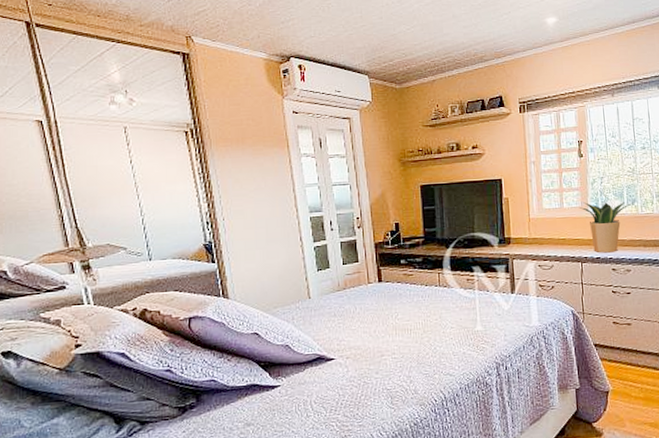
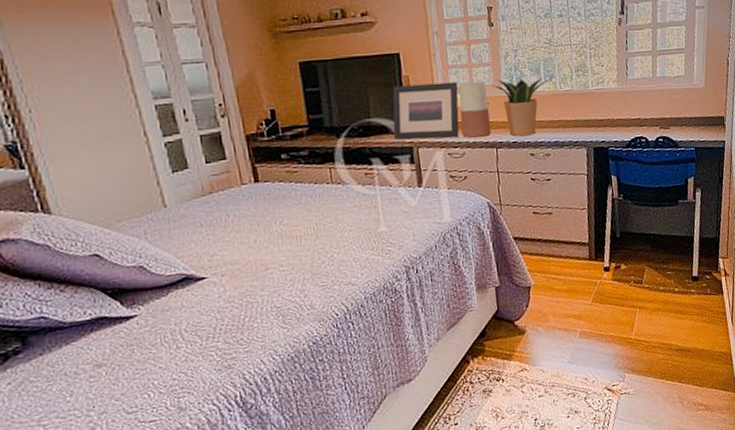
picture frame: none [493,203,550,252] -> present [392,81,459,140]
vase: none [550,203,577,253] -> present [458,80,491,138]

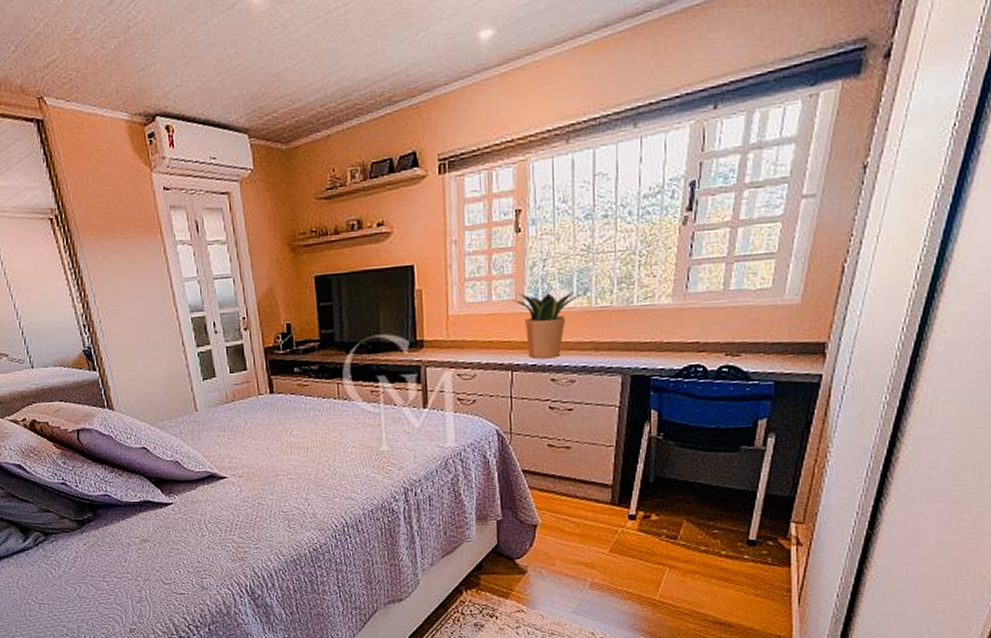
picture frame: present [392,81,459,140] -> none [402,296,475,358]
vase: present [458,80,491,138] -> none [473,295,507,359]

